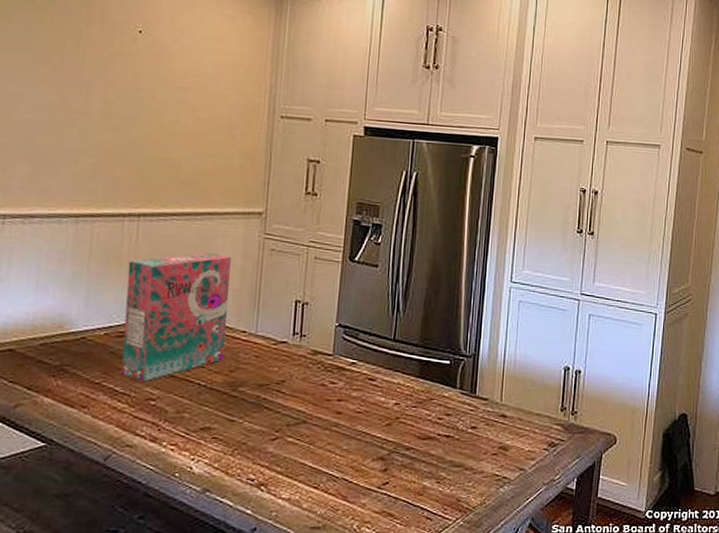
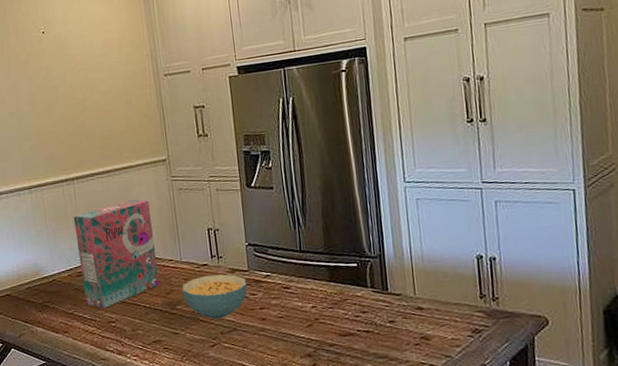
cereal bowl: none [250,355,329,408] -> present [182,274,247,319]

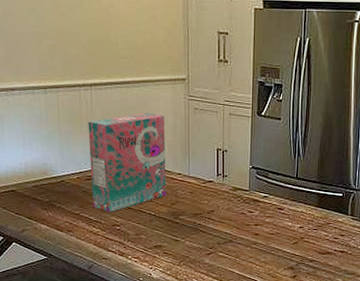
cereal bowl: present [182,274,247,319] -> none [187,191,247,231]

